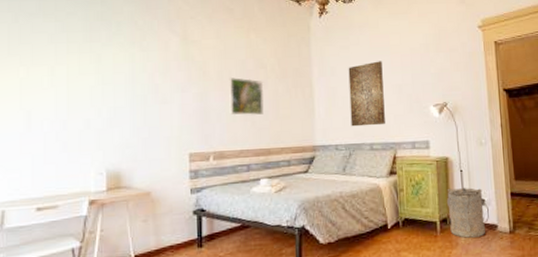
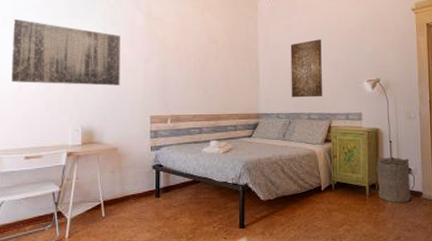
wall art: none [18,45,152,121] -> present [11,19,120,86]
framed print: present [229,78,264,116] -> none [186,51,216,84]

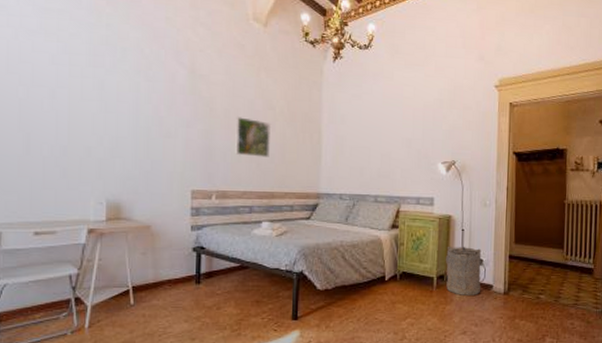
wall art: present [11,19,120,86] -> none [16,63,156,153]
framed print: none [186,51,216,84] -> present [235,117,272,157]
wall art: present [290,39,322,98] -> none [357,112,394,178]

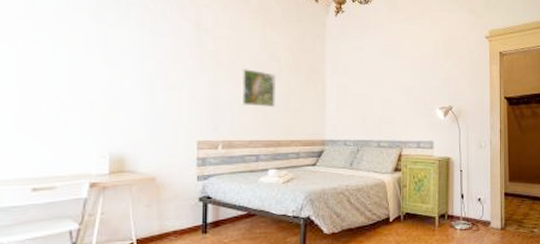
laundry hamper: present [445,246,485,295] -> none [445,186,482,233]

